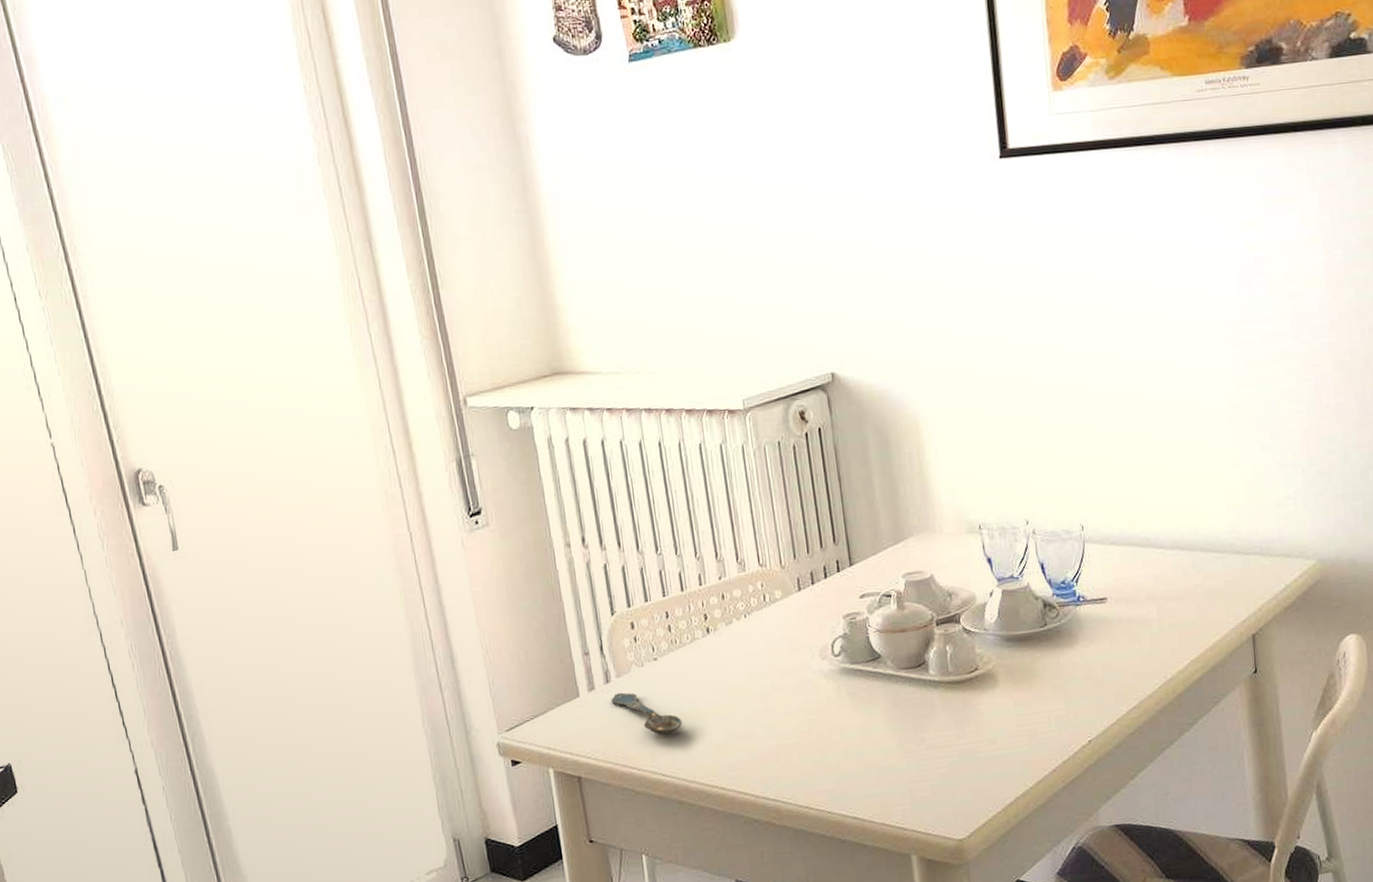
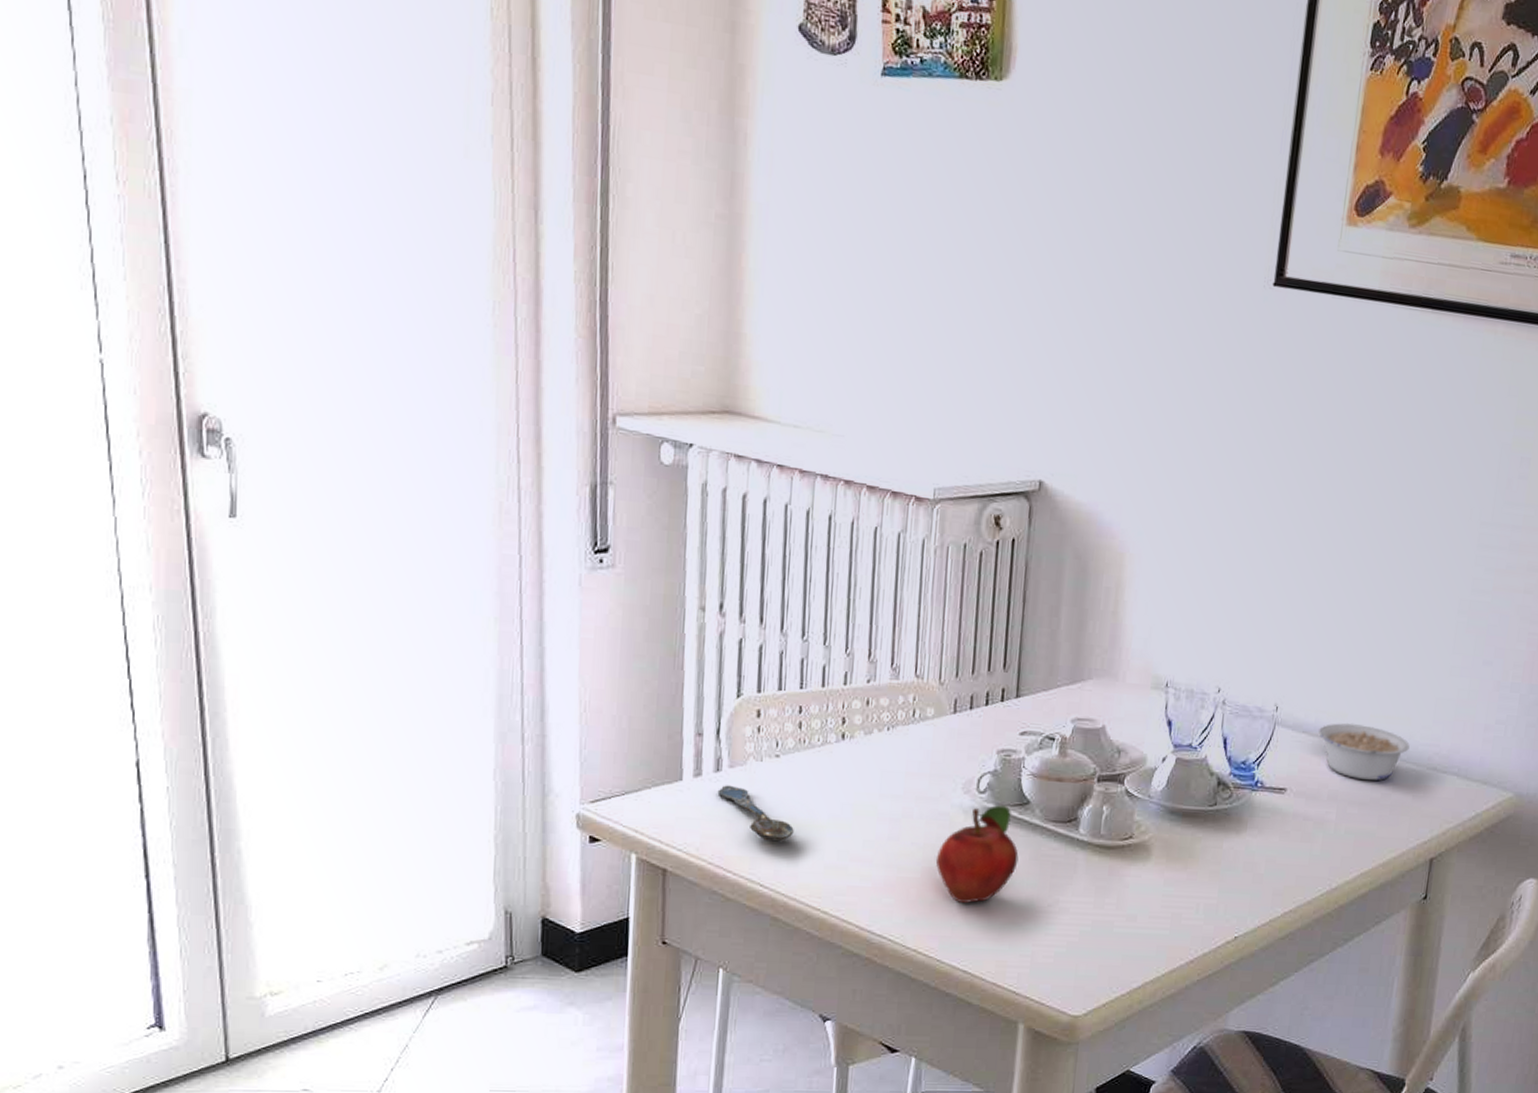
fruit: none [809,663,882,757] -> present [935,805,1019,903]
legume: none [1124,526,1211,576] -> present [1317,722,1410,781]

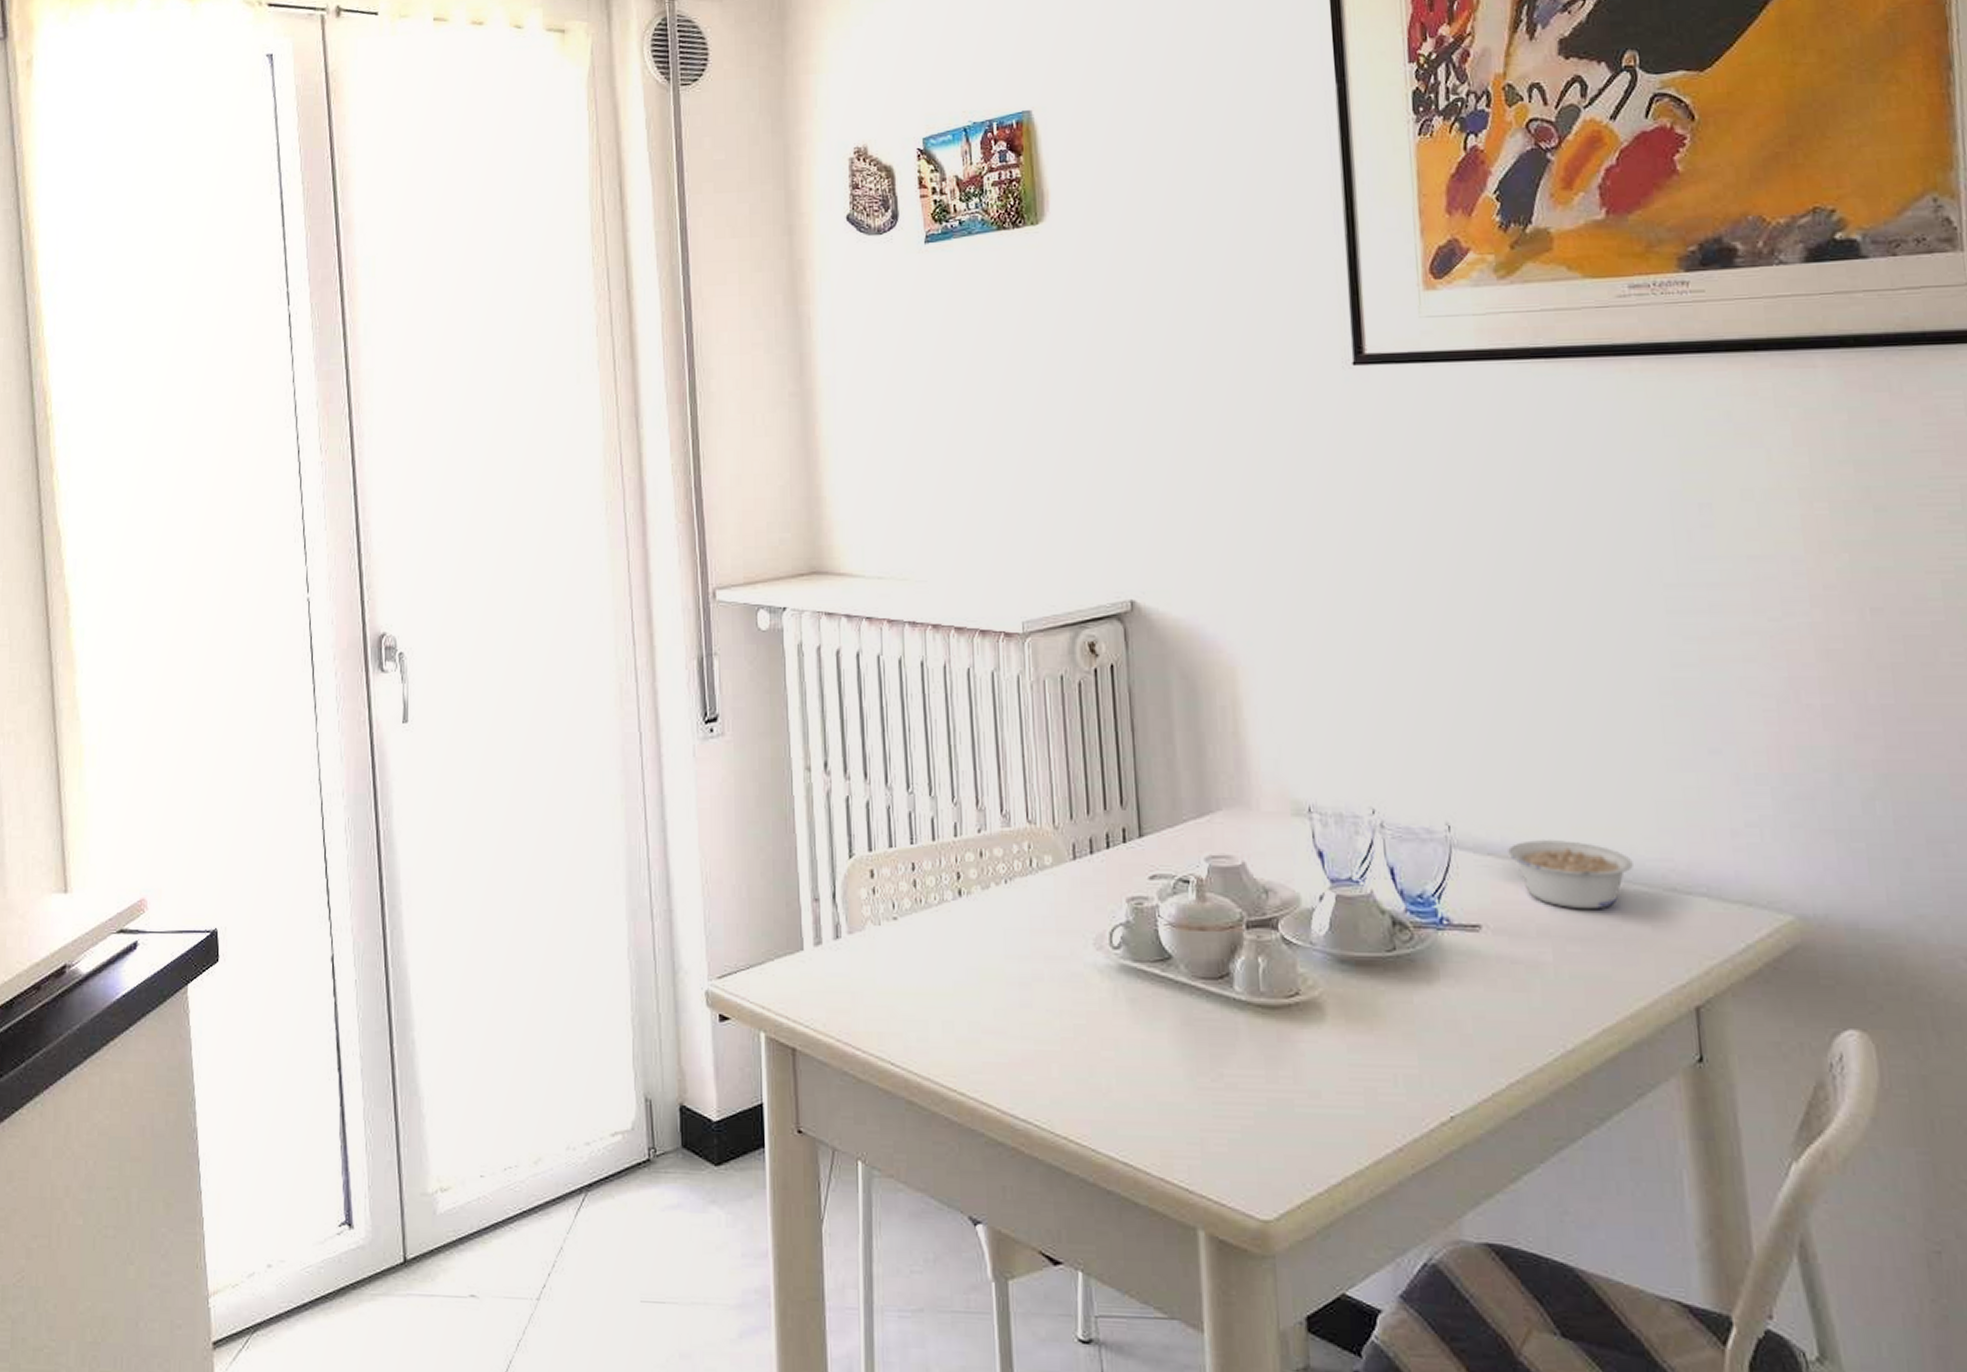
spoon: present [717,785,794,841] -> none [839,953,920,1012]
fruit: present [935,805,1019,903] -> none [1075,962,1169,1079]

